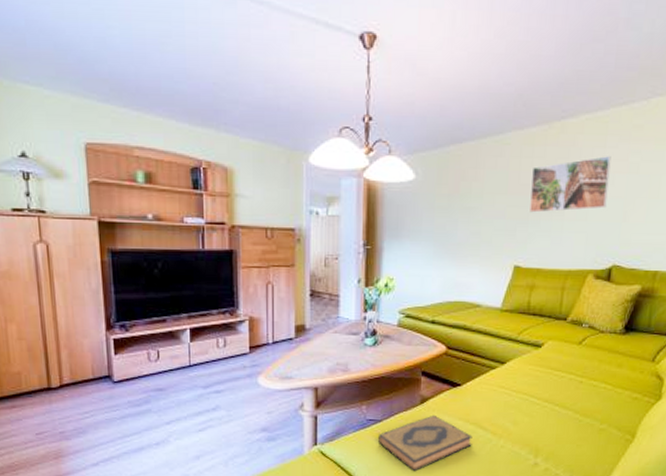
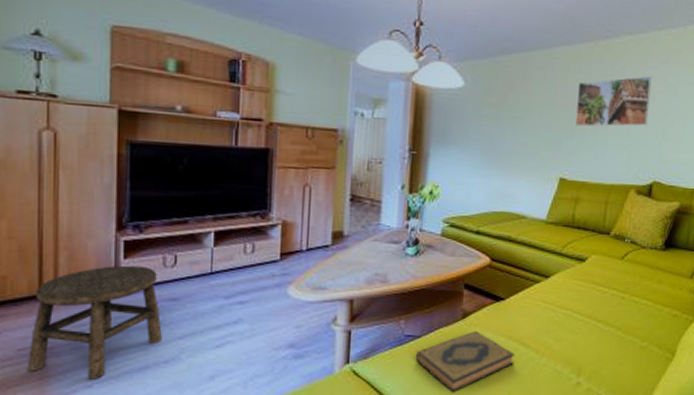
stool: none [44,360,152,459] -> present [26,265,162,380]

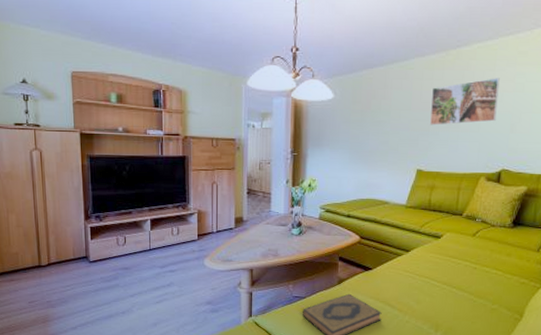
stool: present [26,265,162,380] -> none [35,244,119,324]

